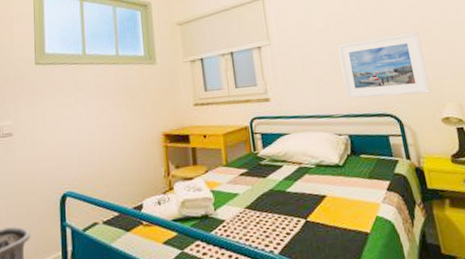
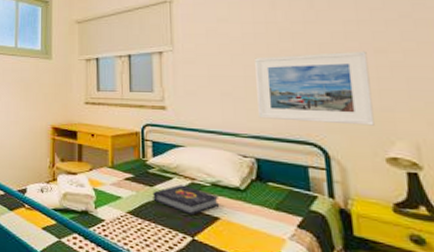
book: none [266,170,324,199] -> present [153,184,219,216]

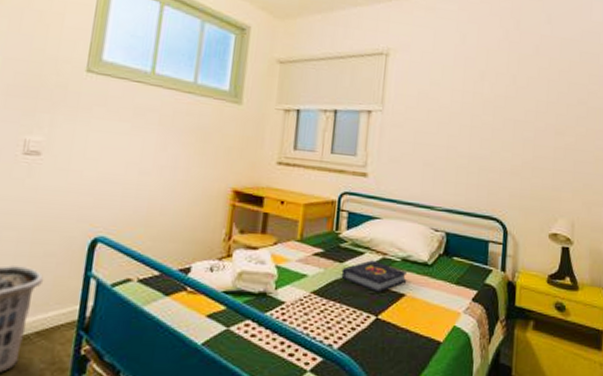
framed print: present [255,51,375,126] -> none [454,128,550,204]

